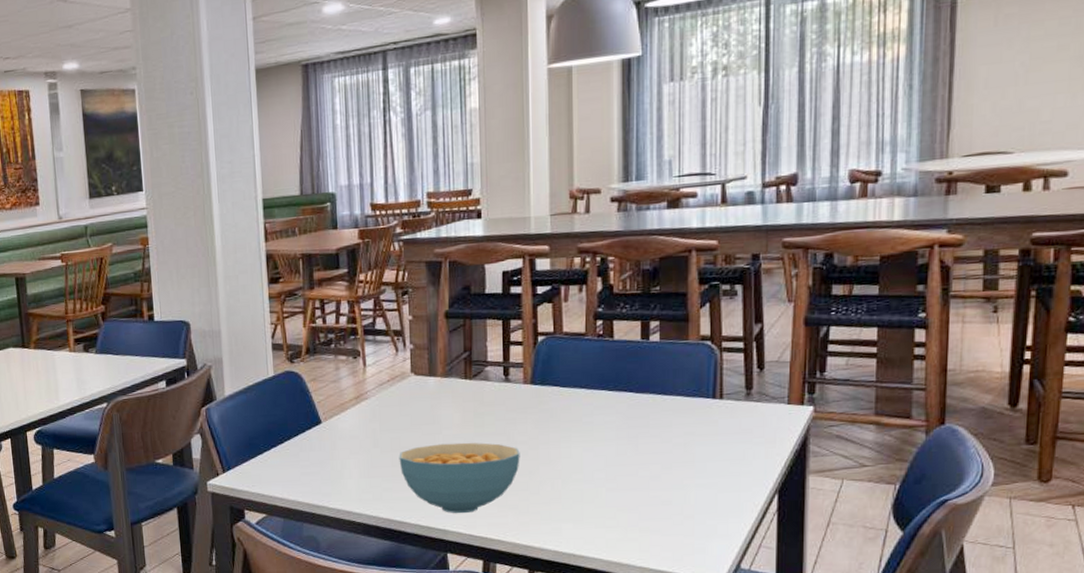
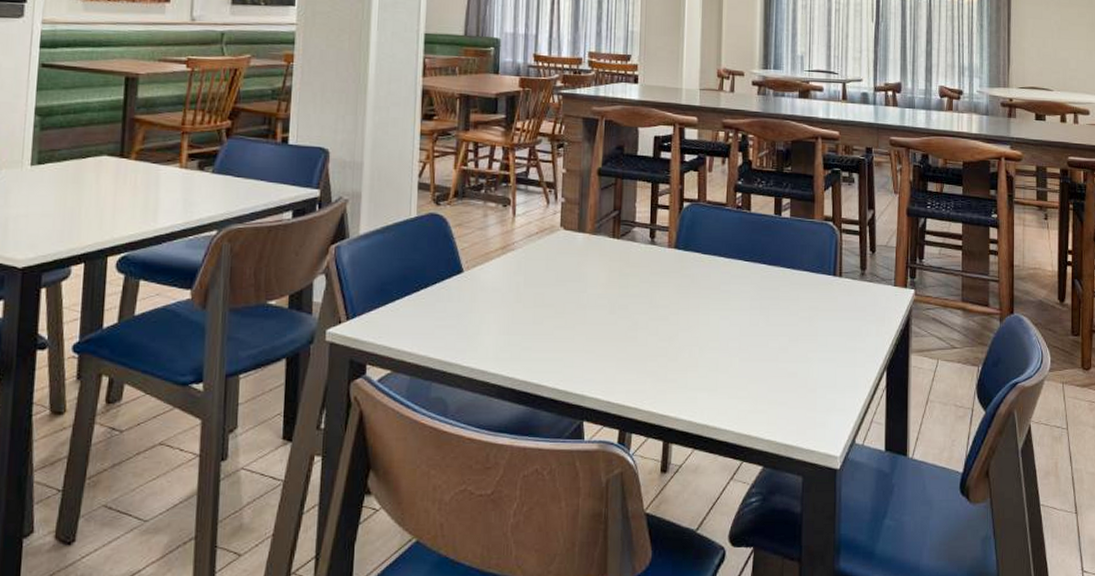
cereal bowl: present [399,442,520,513] -> none [541,302,661,377]

